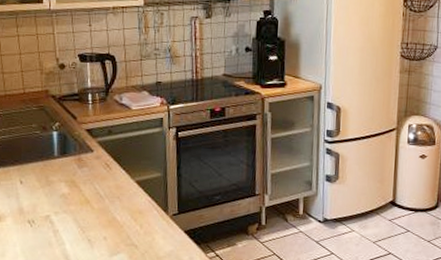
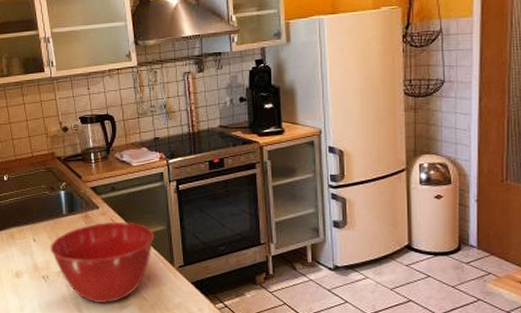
mixing bowl: none [38,166,150,251] -> present [50,221,155,304]

